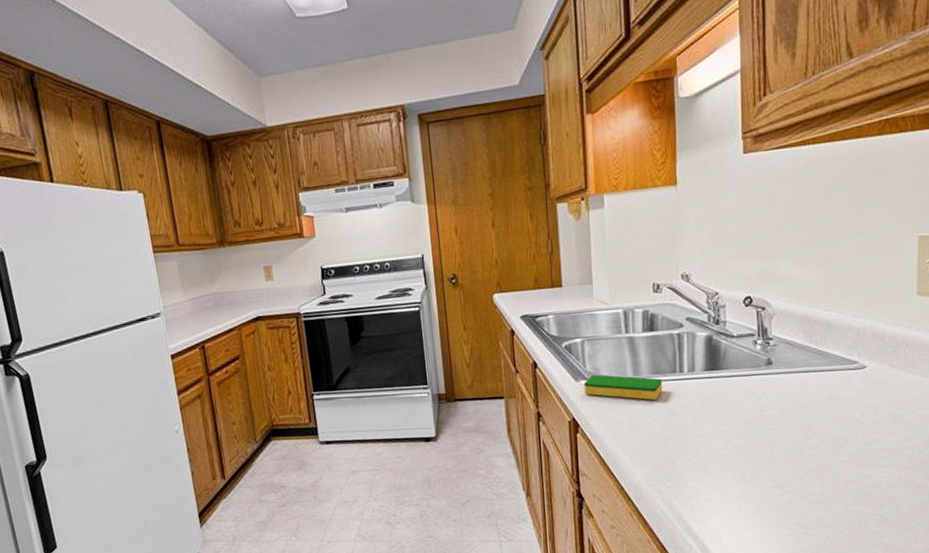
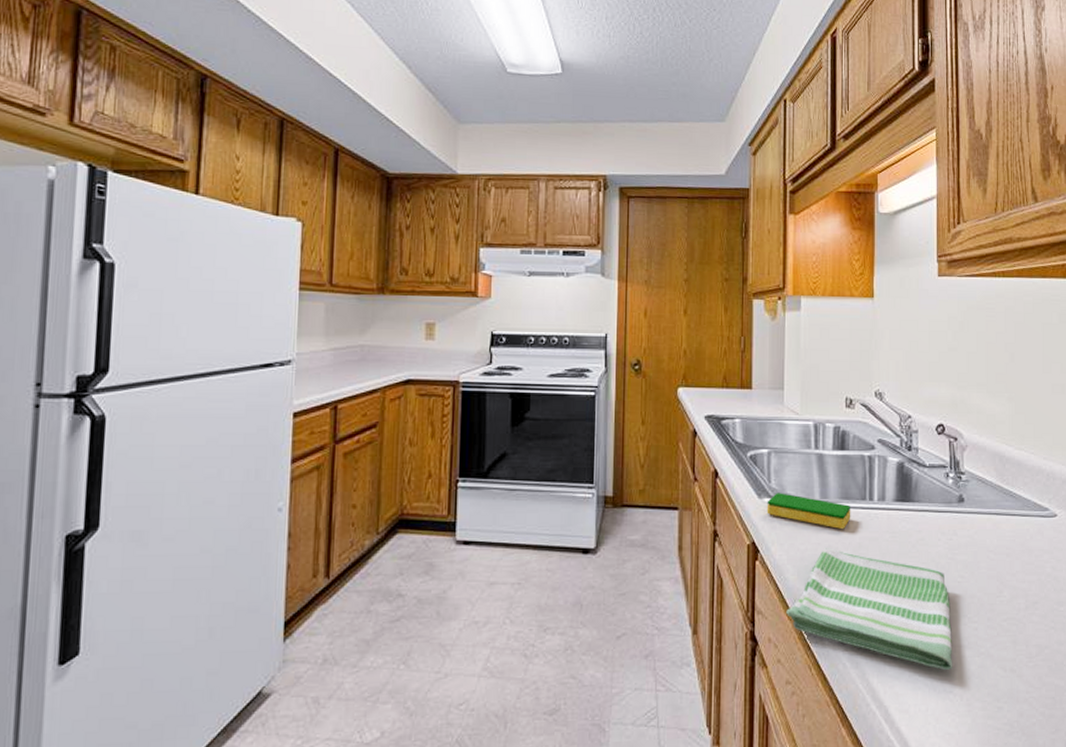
dish towel: none [607,417,763,507] -> present [786,548,953,670]

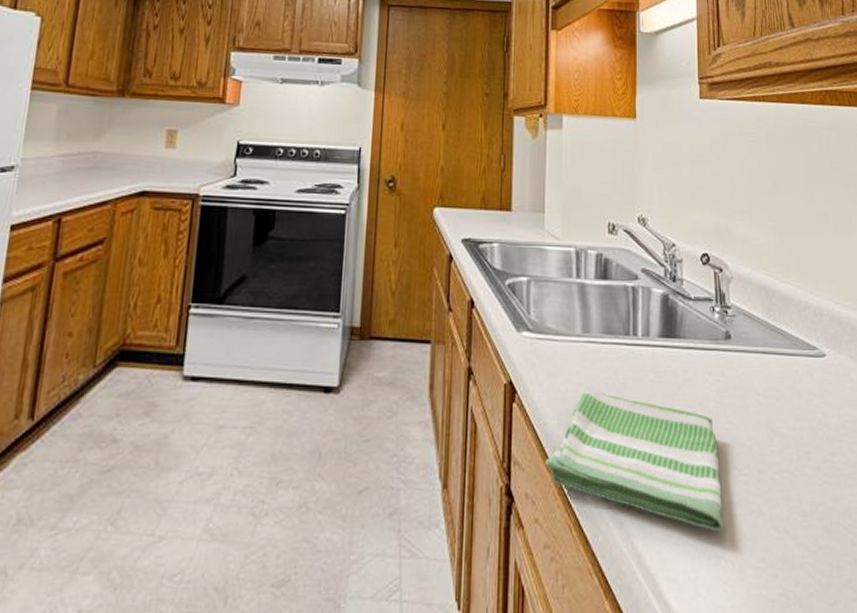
dish sponge: present [767,493,851,530] -> none [525,326,614,369]

